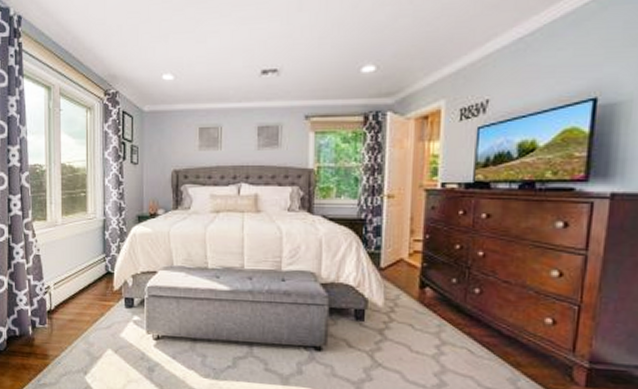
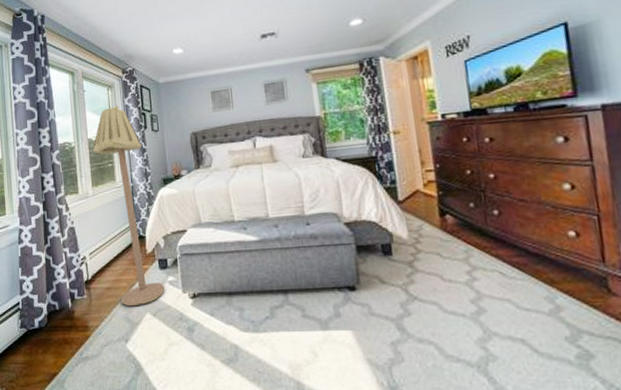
floor lamp: none [66,131,129,341] -> present [93,106,165,307]

